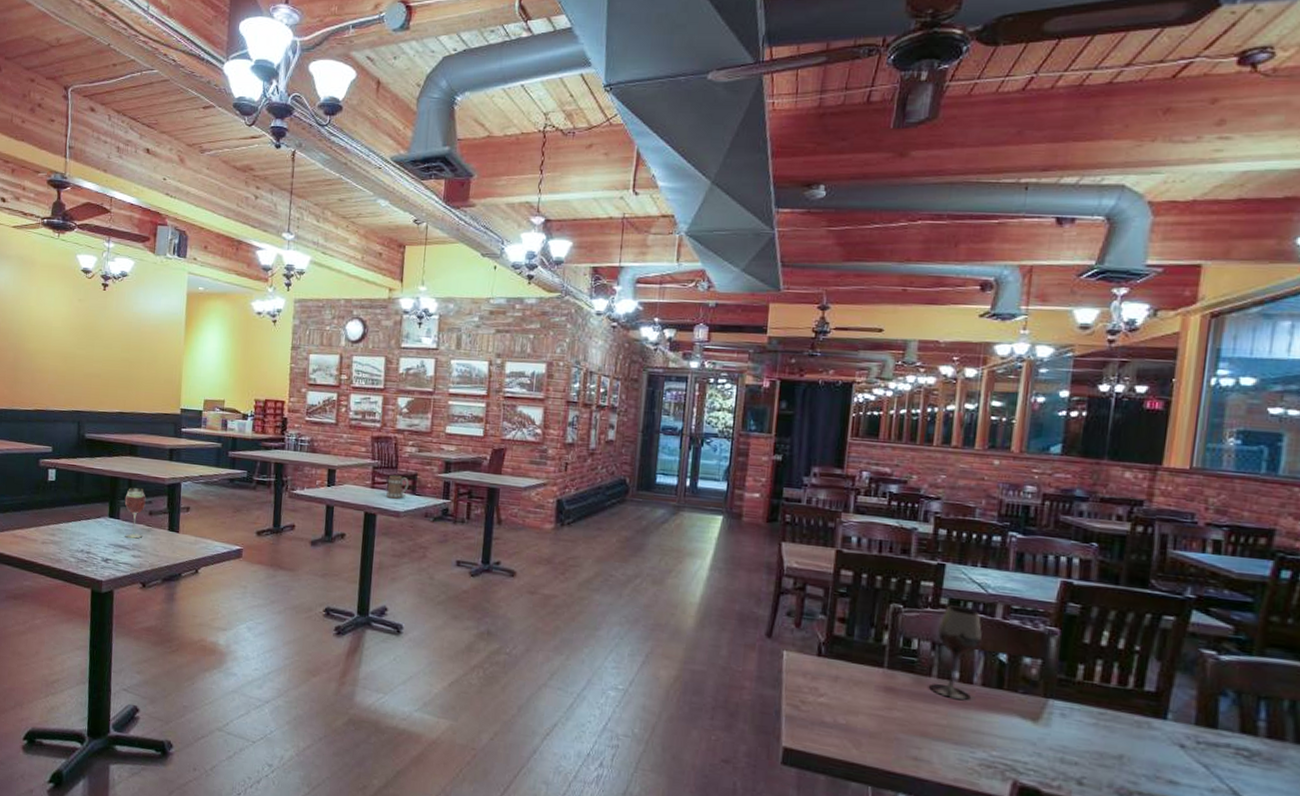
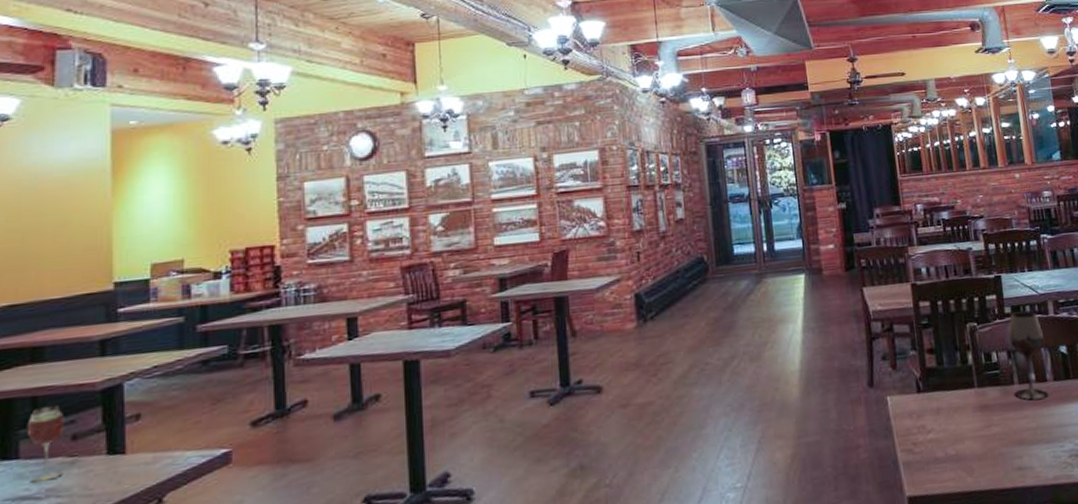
beer mug: present [386,475,409,499] -> none [429,306,457,337]

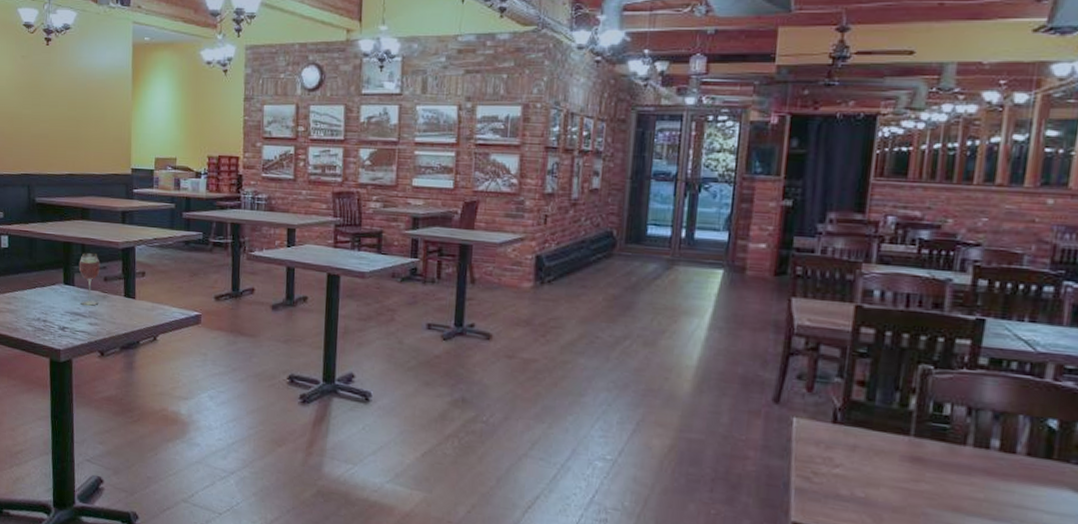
wineglass: present [1008,311,1048,400] -> none [964,366,1029,471]

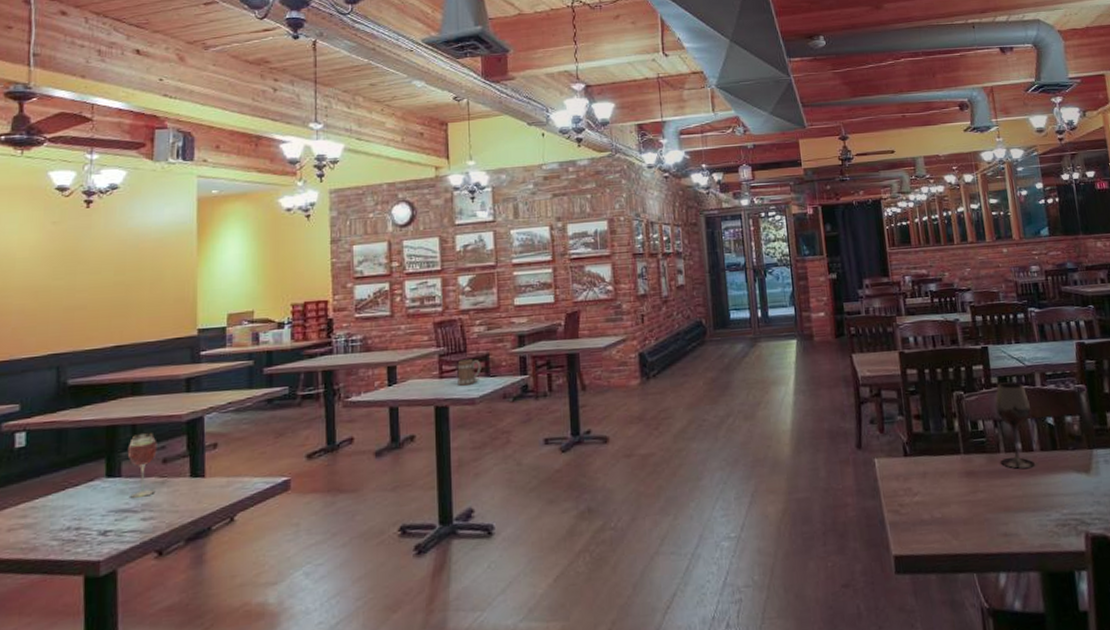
beer mug: none [350,233,374,259] -> present [457,359,482,386]
wineglass: none [964,366,1029,471] -> present [994,382,1035,469]

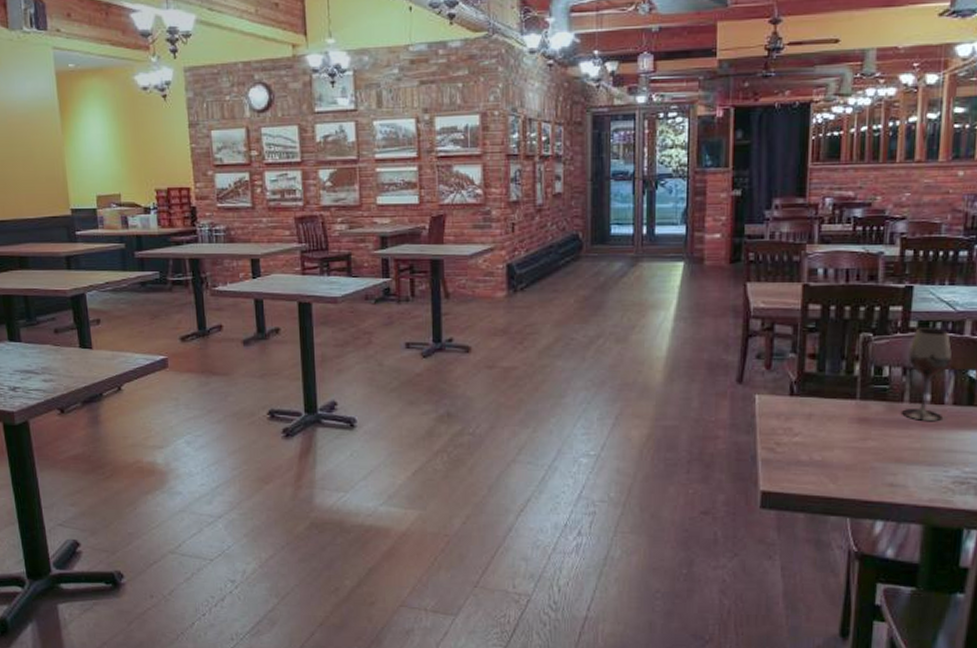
wineglass: present [127,432,157,499] -> none [23,304,52,363]
beer mug: present [457,359,482,386] -> none [319,258,343,284]

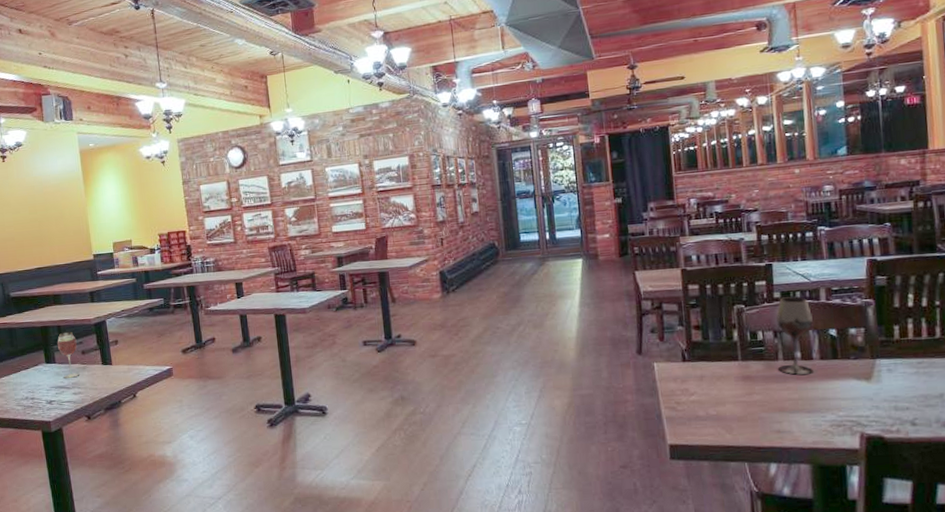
wineglass: none [23,304,52,363] -> present [57,331,80,379]

